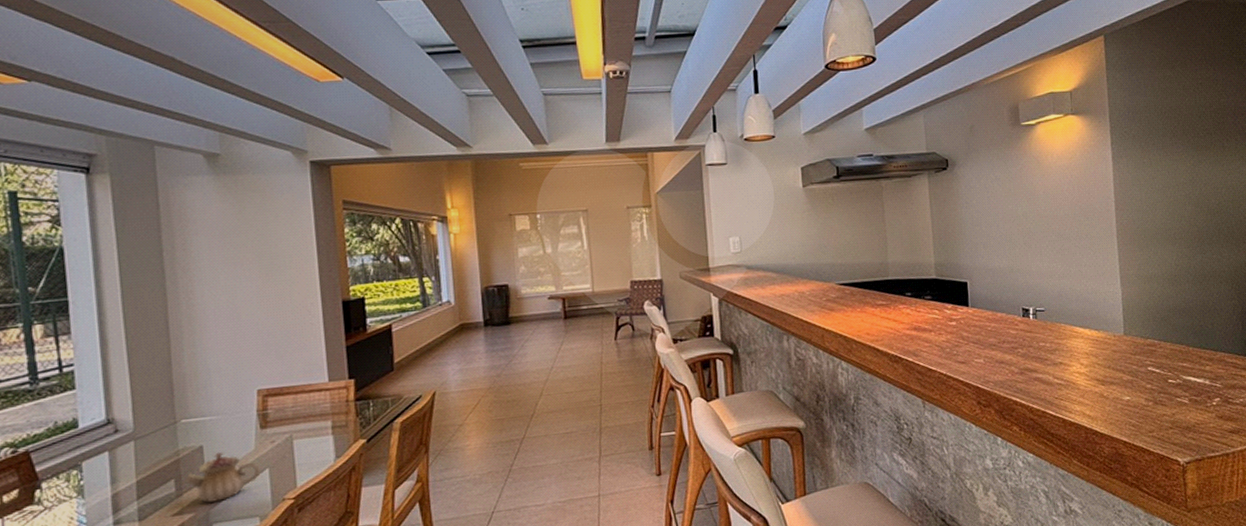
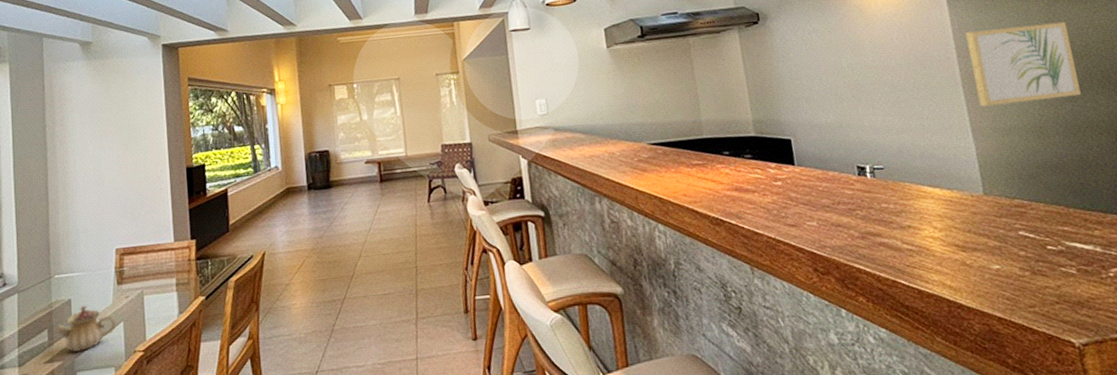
wall art: none [1124,181,1210,256] -> present [965,21,1081,107]

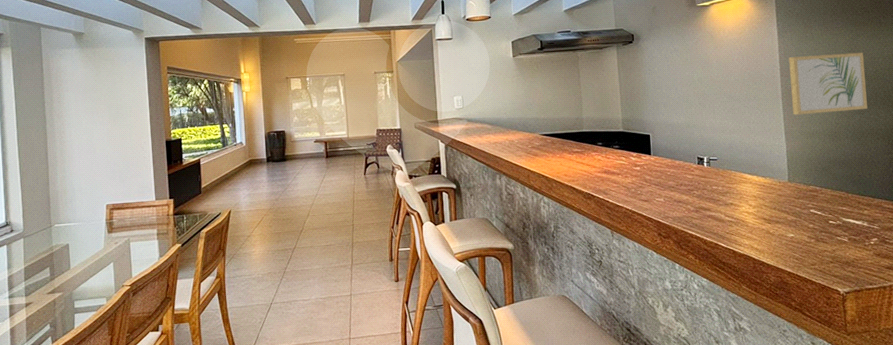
teapot: present [56,305,117,352] -> none [56,249,107,285]

